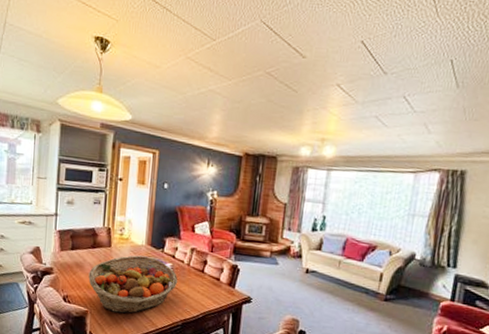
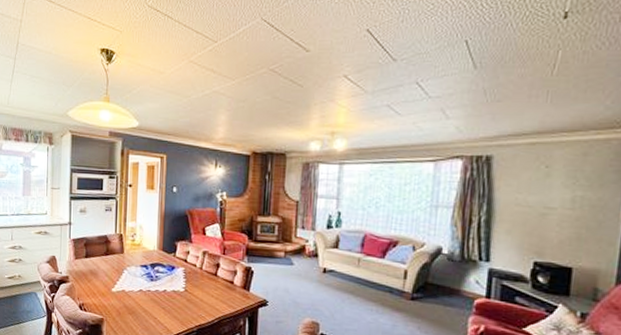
fruit basket: present [88,255,178,314] -> none [103,260,191,321]

